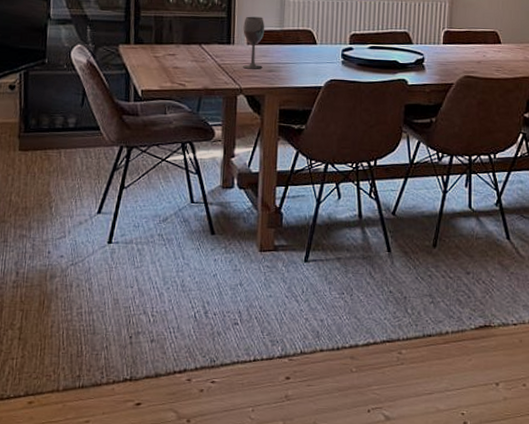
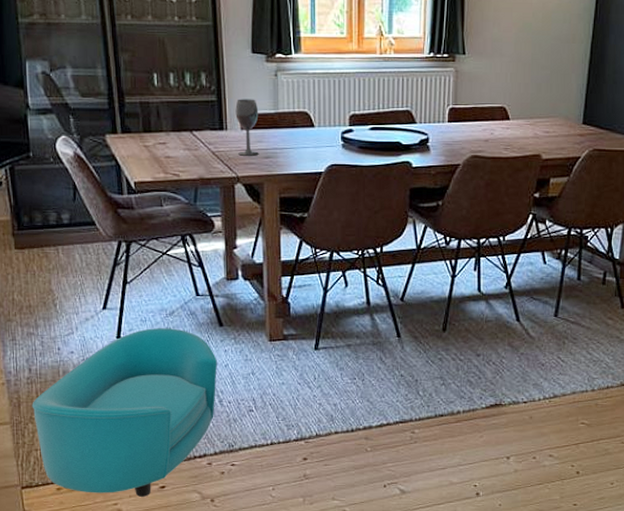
dog bed: none [14,234,206,414] -> present [32,328,217,497]

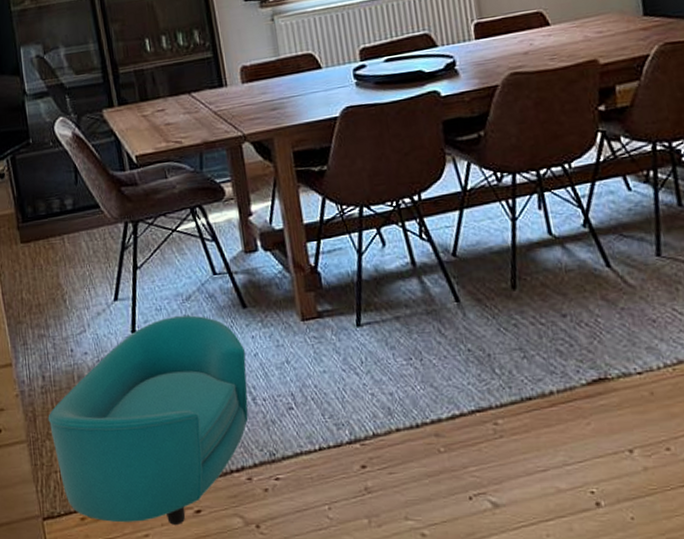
wine glass: present [235,99,259,156] -> none [233,48,265,112]

